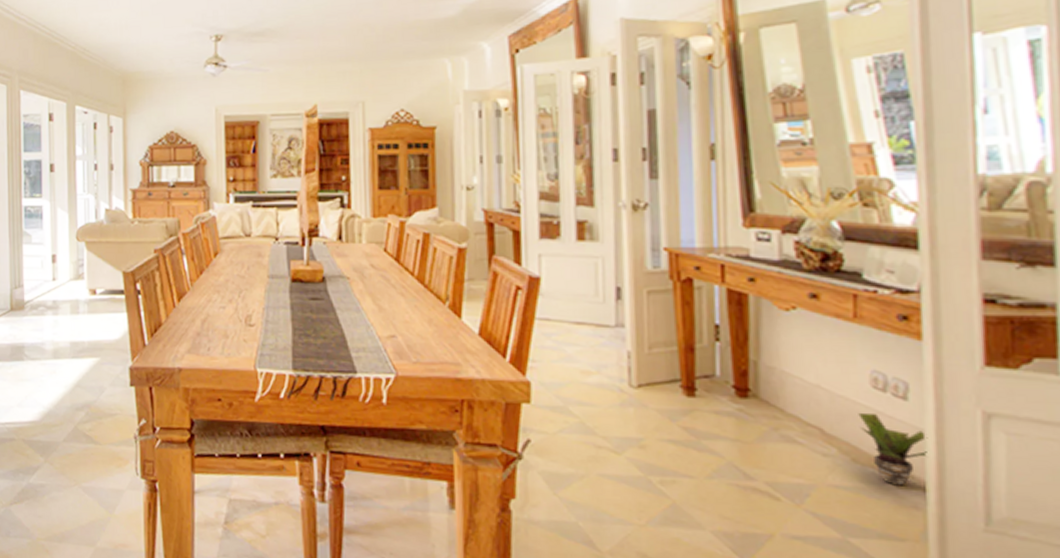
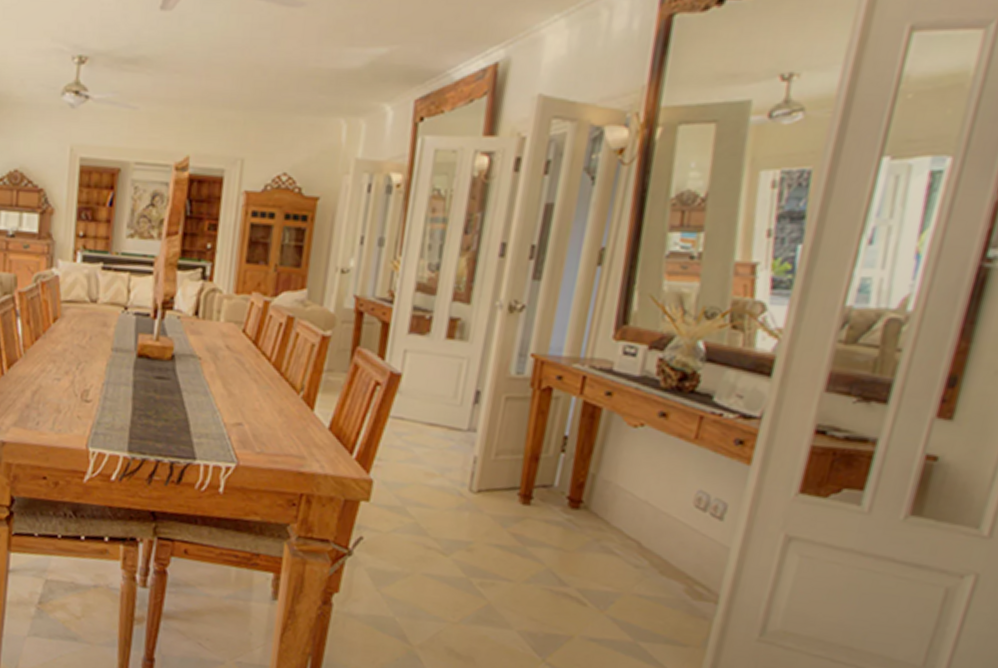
potted plant: present [858,412,928,486] -> none [674,529,732,598]

